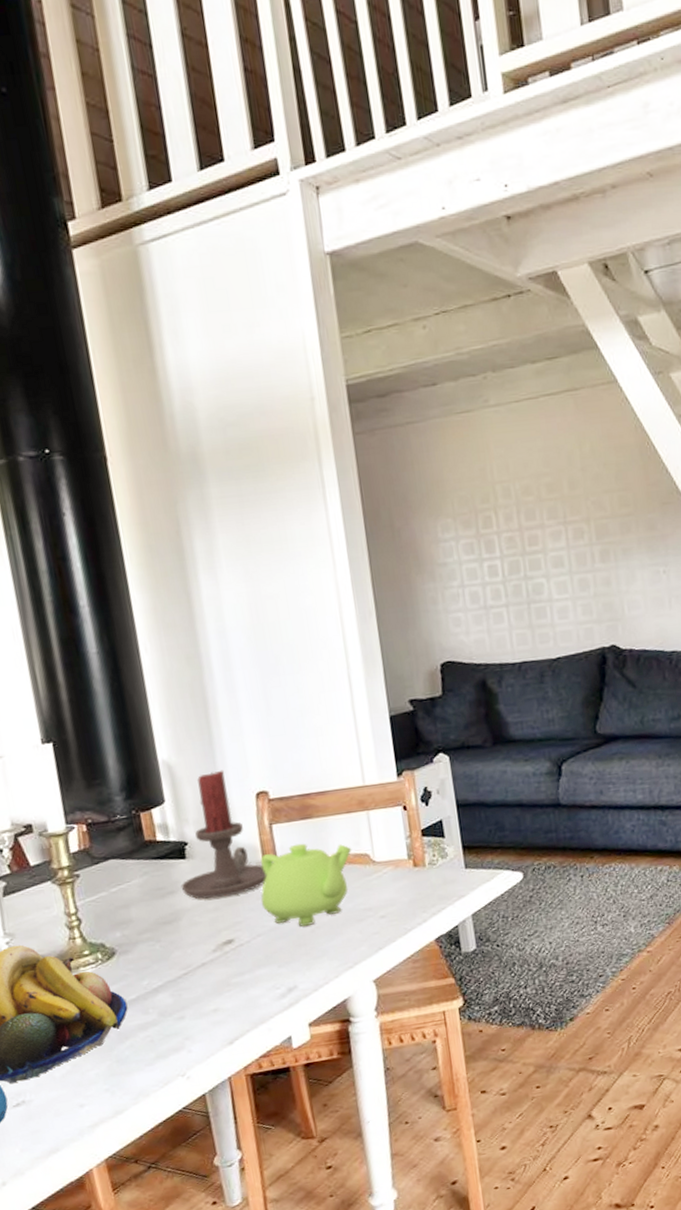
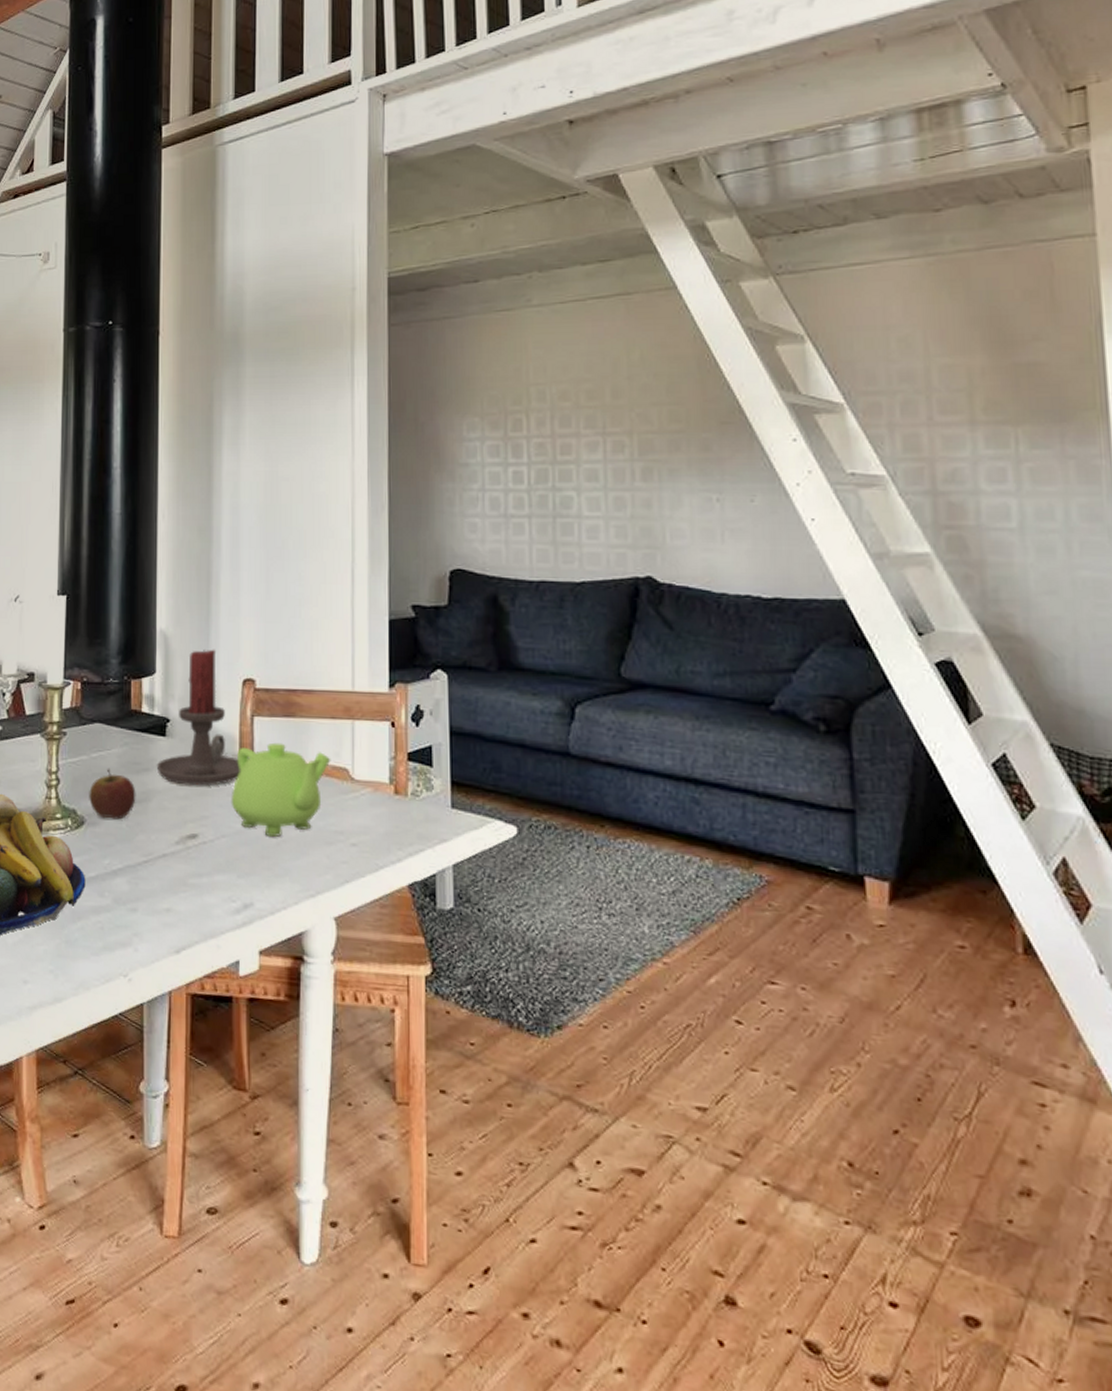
apple: none [114,898,166,945] -> present [89,768,136,820]

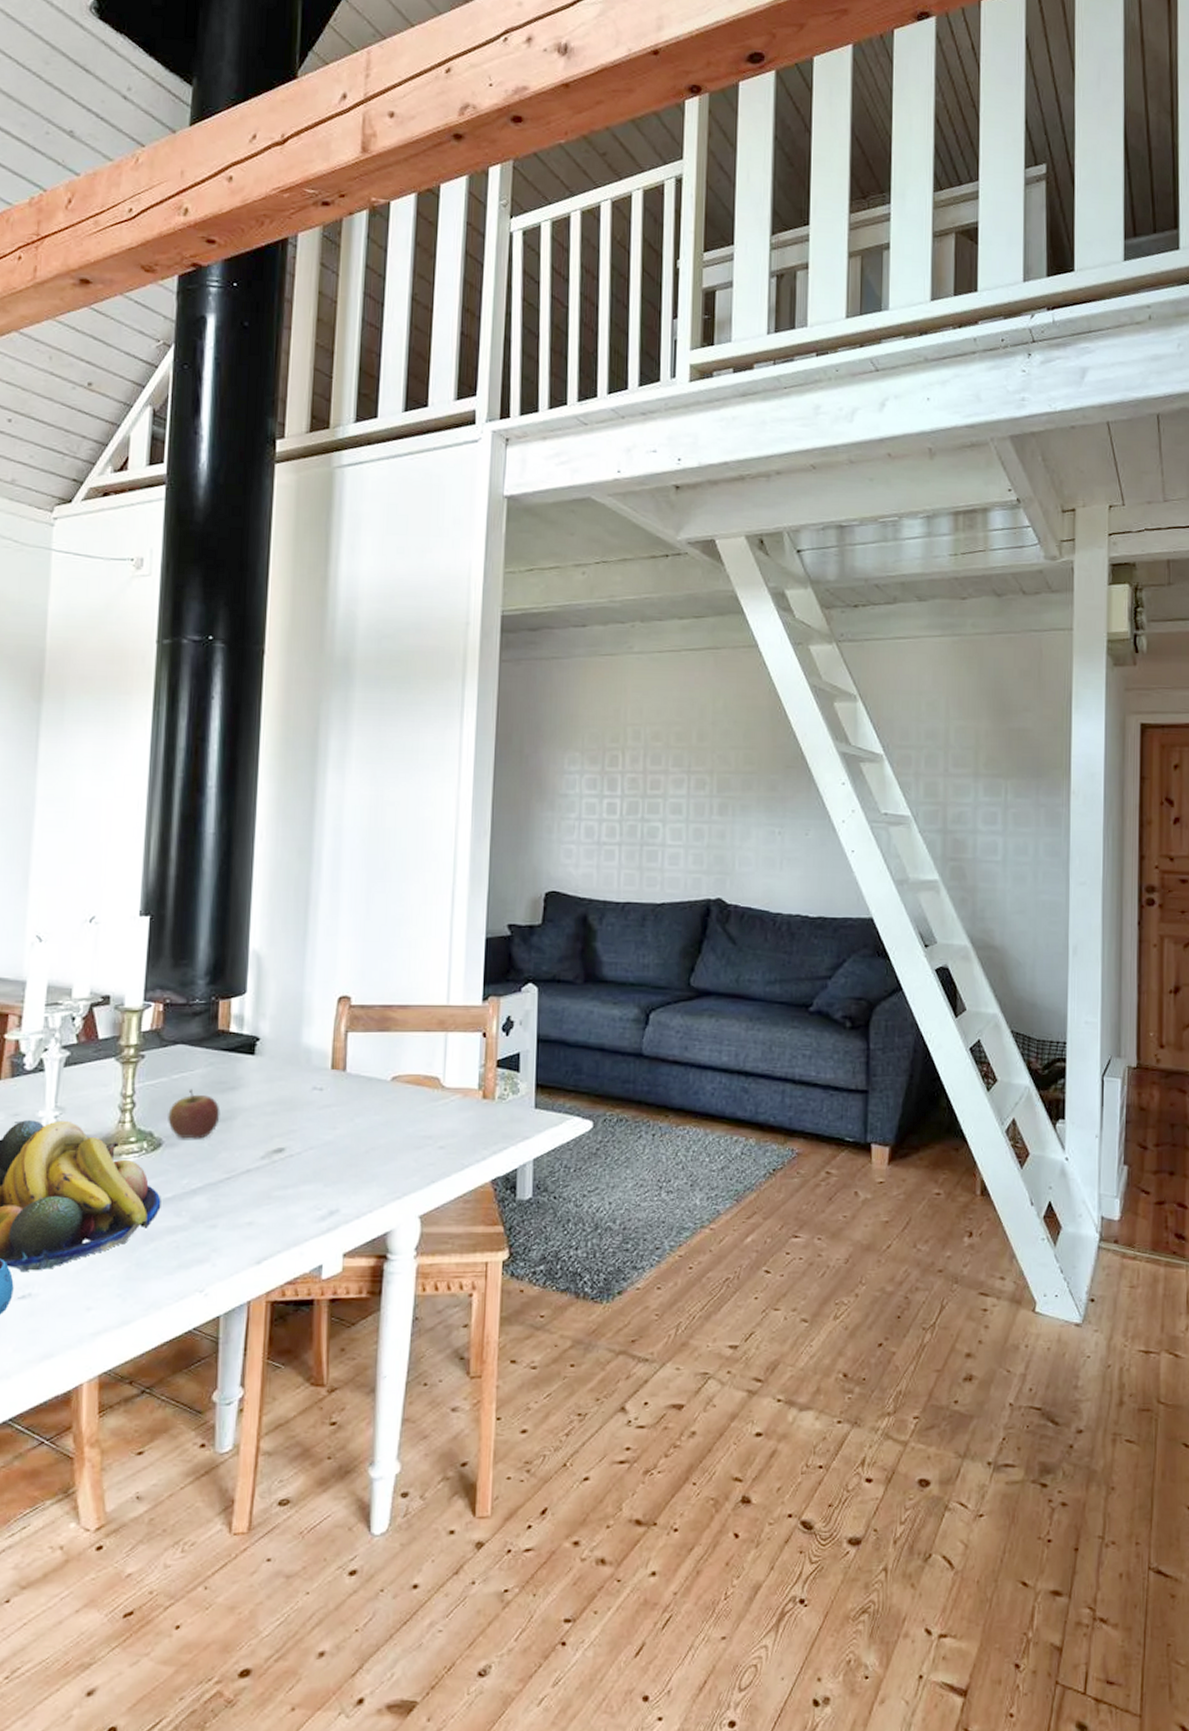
candle holder: present [156,649,242,786] -> none [243,968,333,1101]
teapot: present [231,742,331,837] -> none [320,1056,423,1145]

